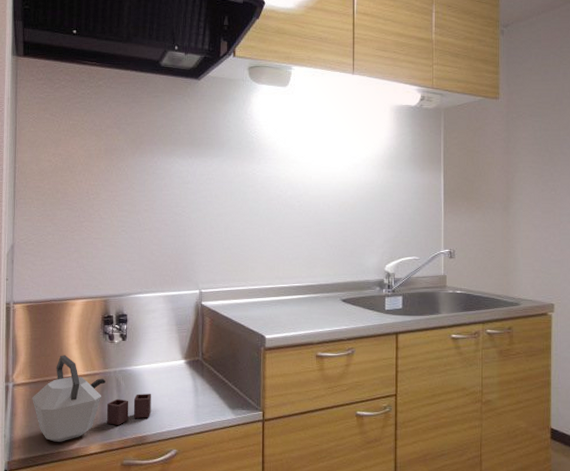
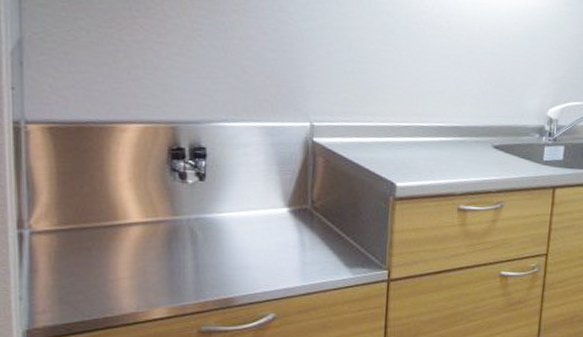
kettle: present [32,355,152,442] -> none [62,195,242,306]

